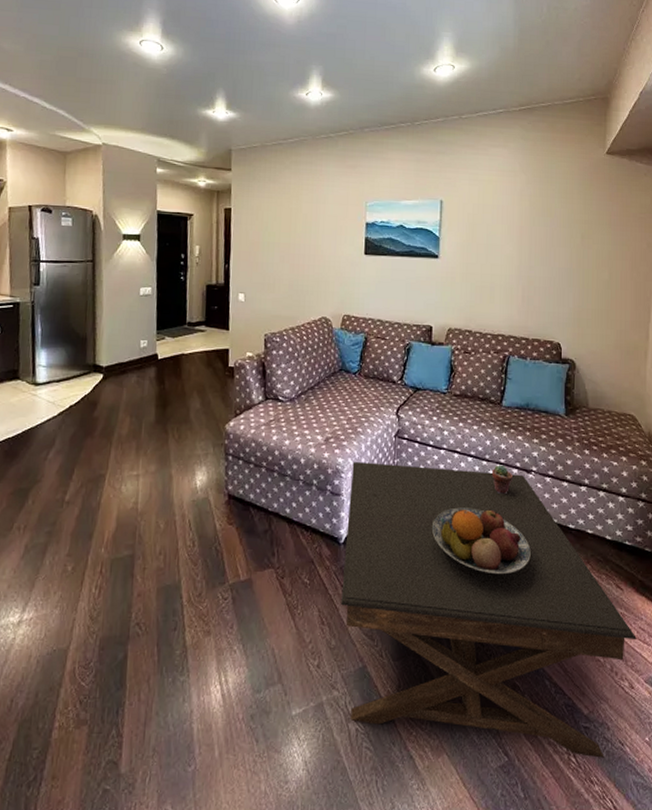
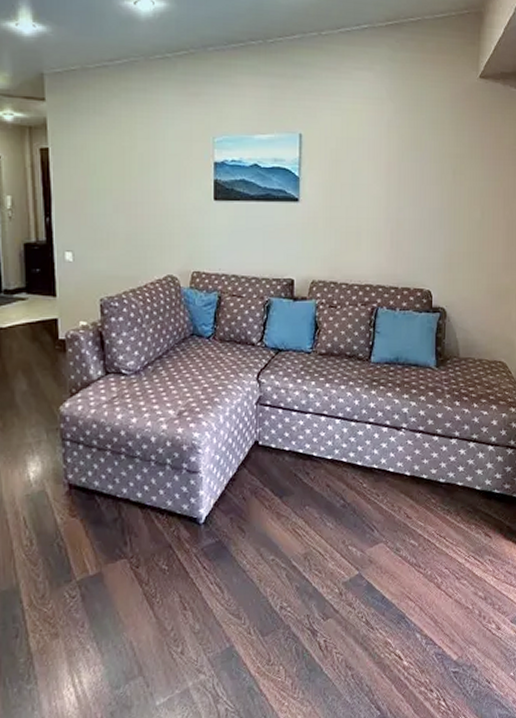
coffee table: present [341,462,637,758] -> none [204,432,504,702]
fruit bowl: present [431,507,531,575] -> none [298,472,401,537]
potted succulent: present [491,465,512,494] -> none [360,424,382,454]

